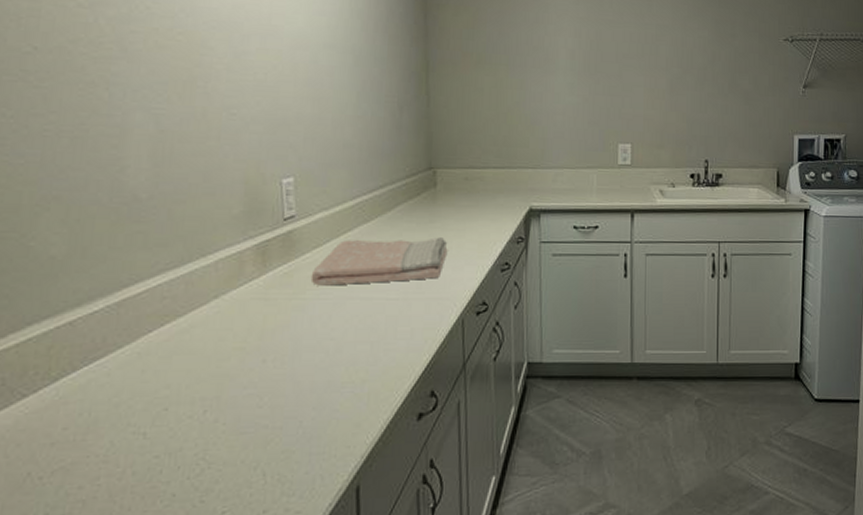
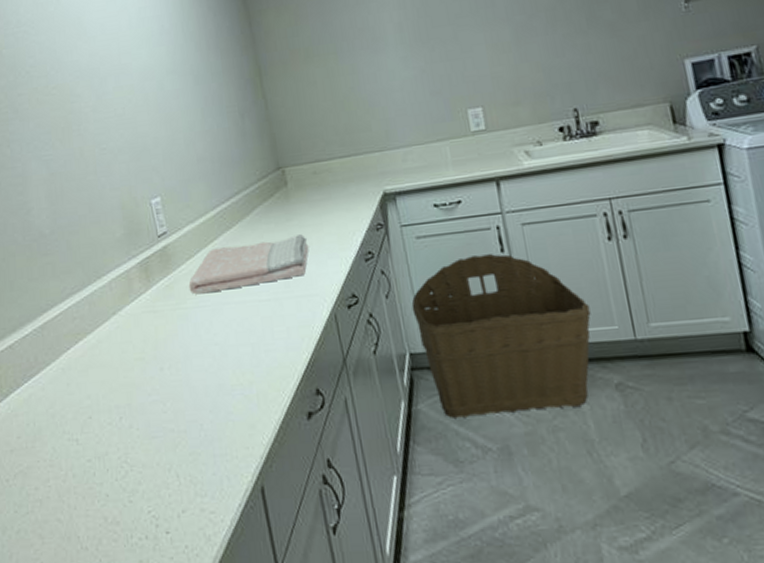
wicker basket: none [537,278,687,424] -> present [411,254,591,418]

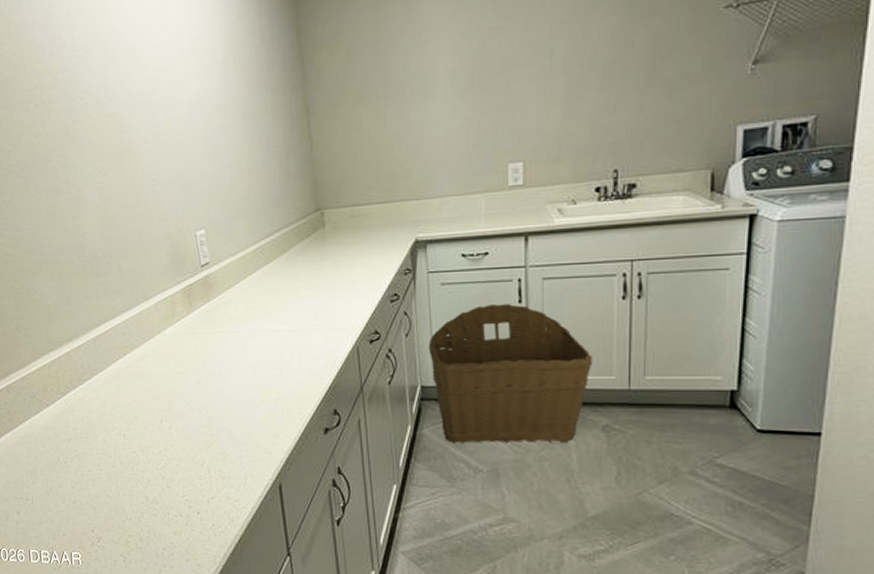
towel: present [188,234,309,295] -> none [227,273,340,321]

